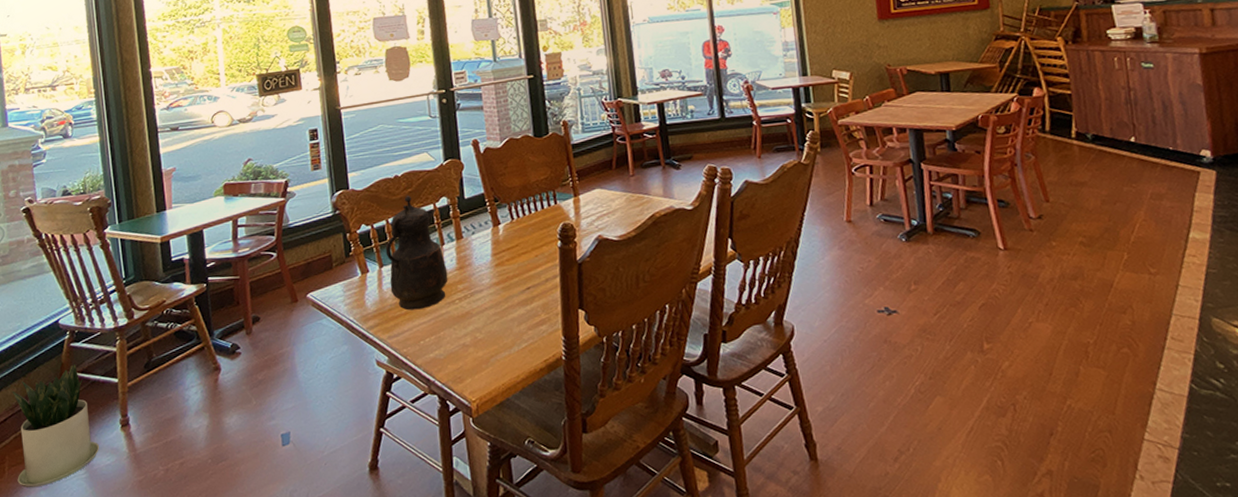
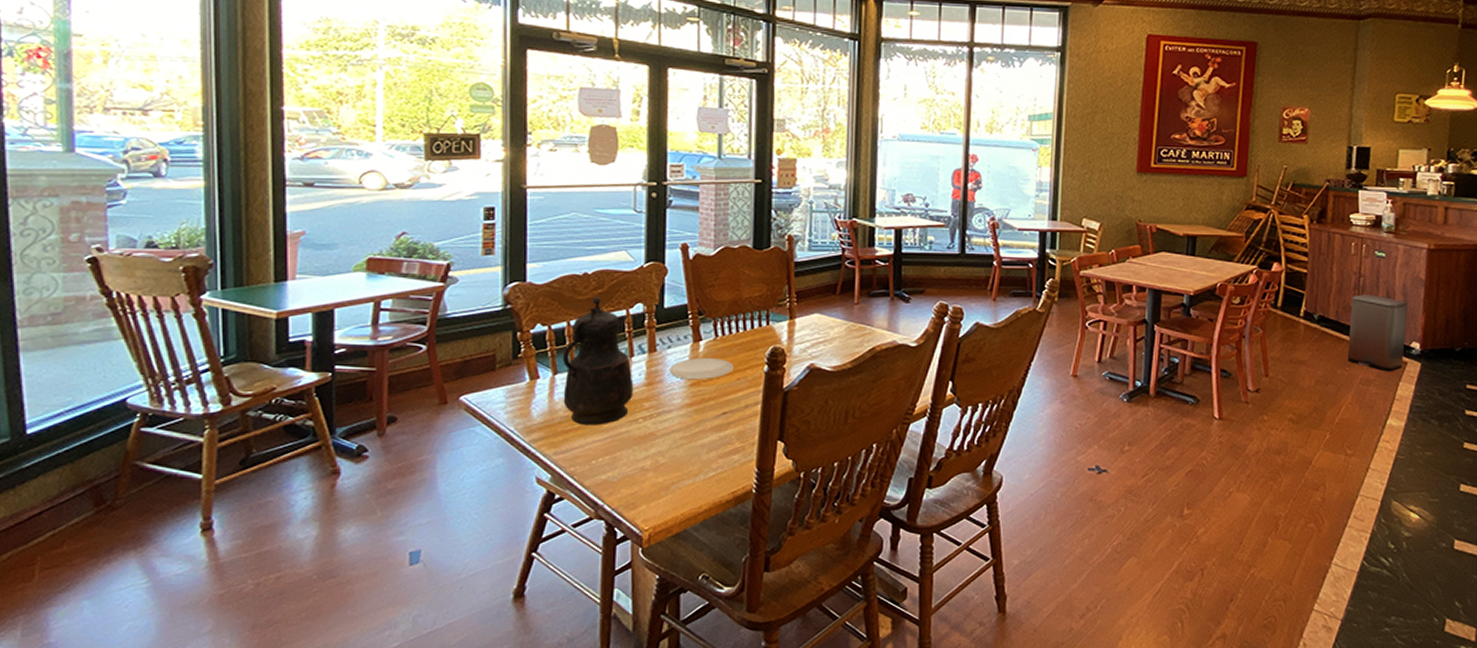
planter: present [12,364,100,488] -> none [51,453,170,596]
plate: none [476,238,531,261] -> present [669,357,734,380]
pedal bin: none [1125,107,1195,184] -> present [1347,294,1408,372]

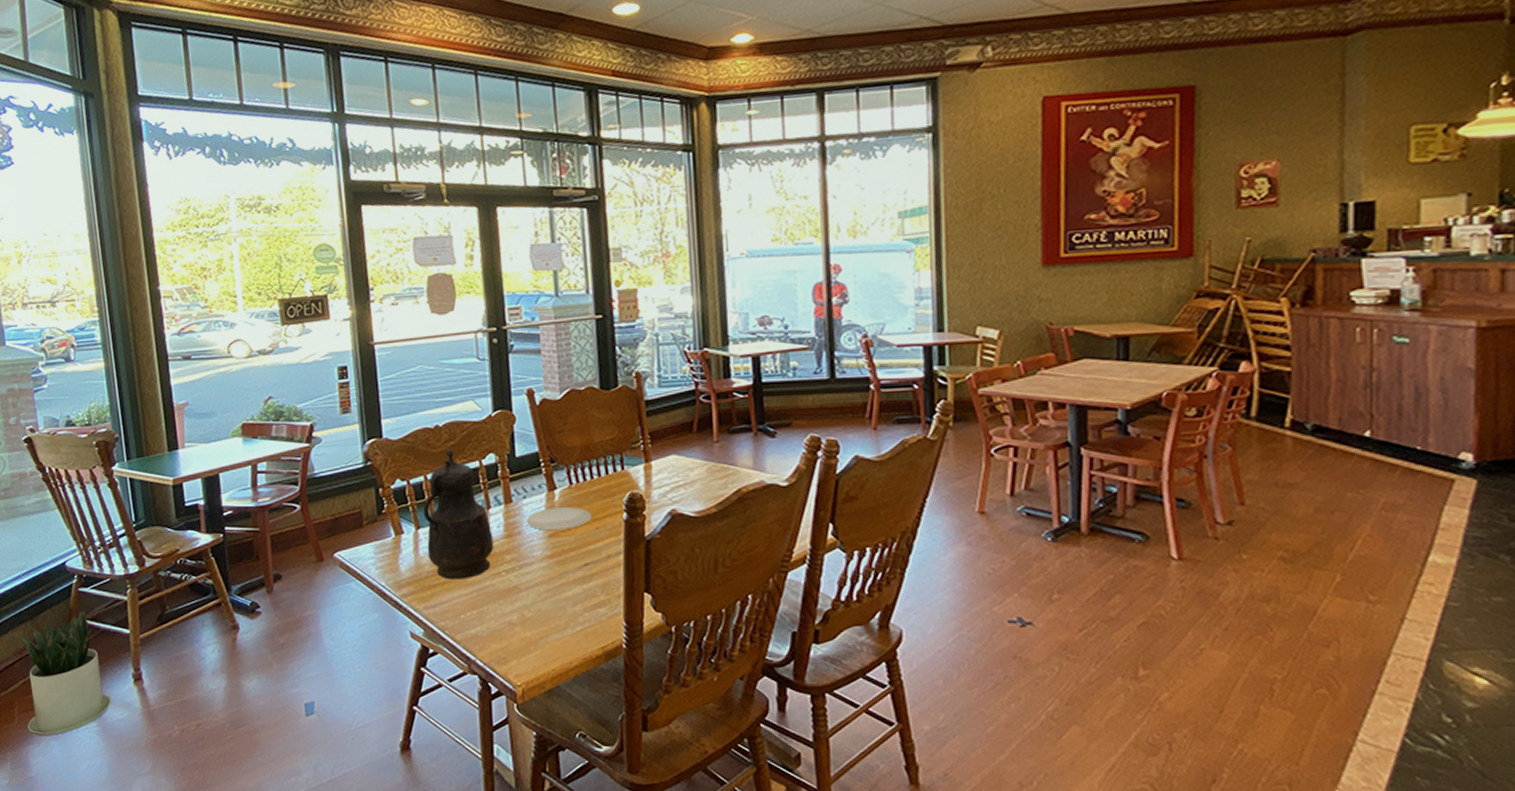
planter: none [51,453,170,596] -> present [19,611,112,737]
pedal bin: present [1347,294,1408,372] -> none [1360,393,1449,494]

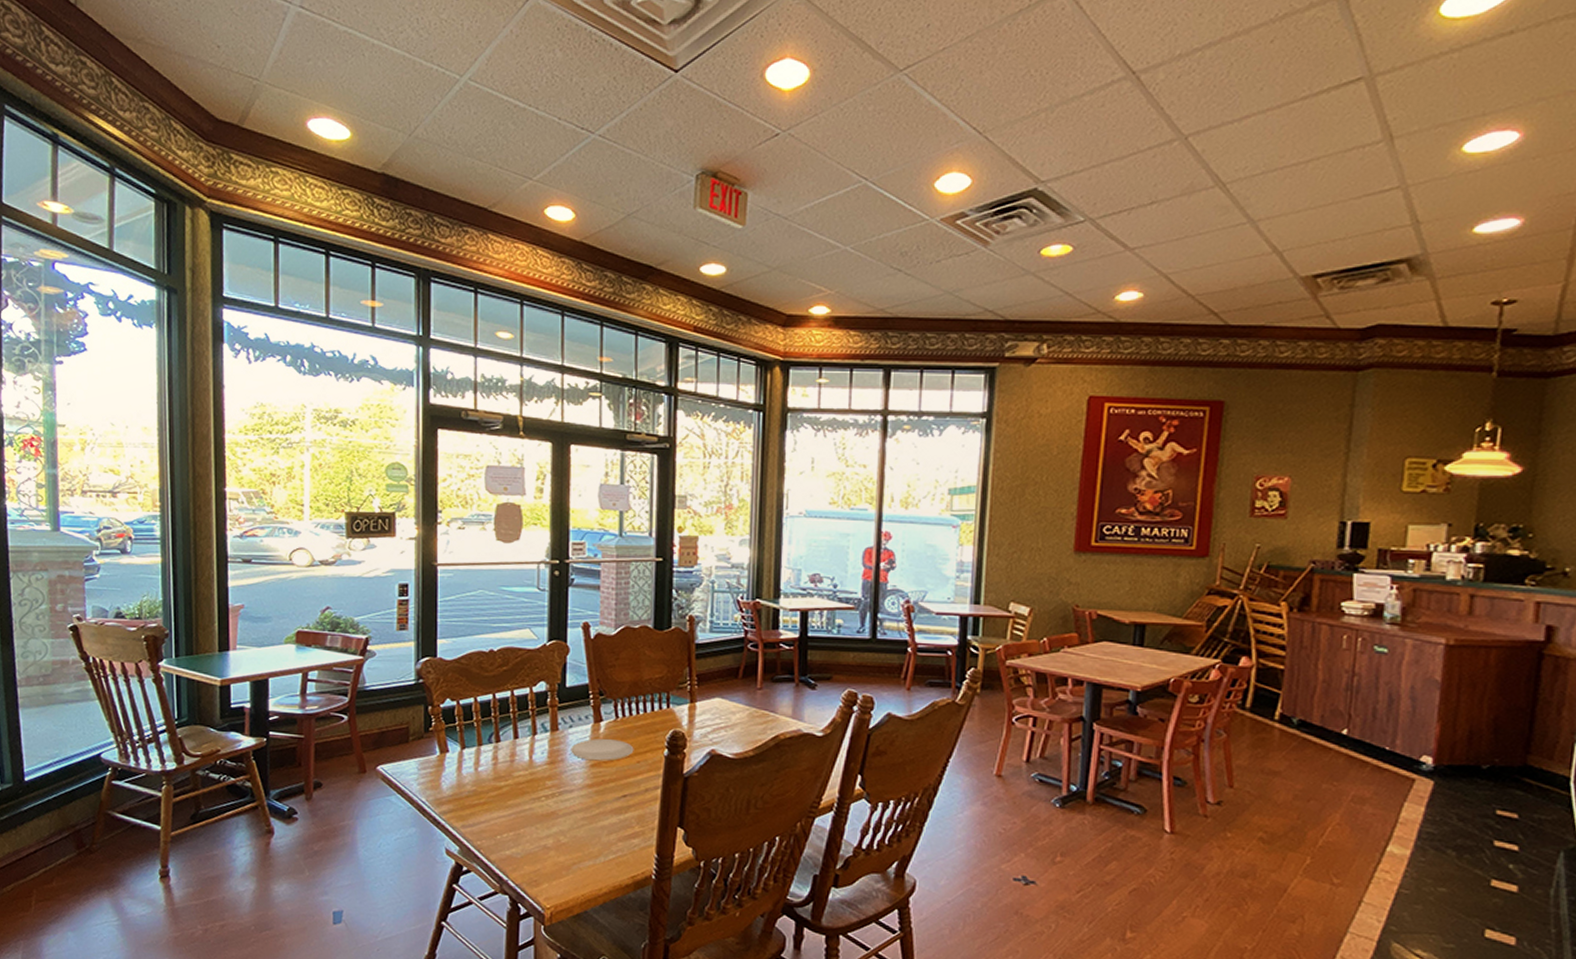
planter: present [19,611,112,737] -> none [44,803,135,927]
coffeepot: present [423,448,494,580] -> none [470,673,536,801]

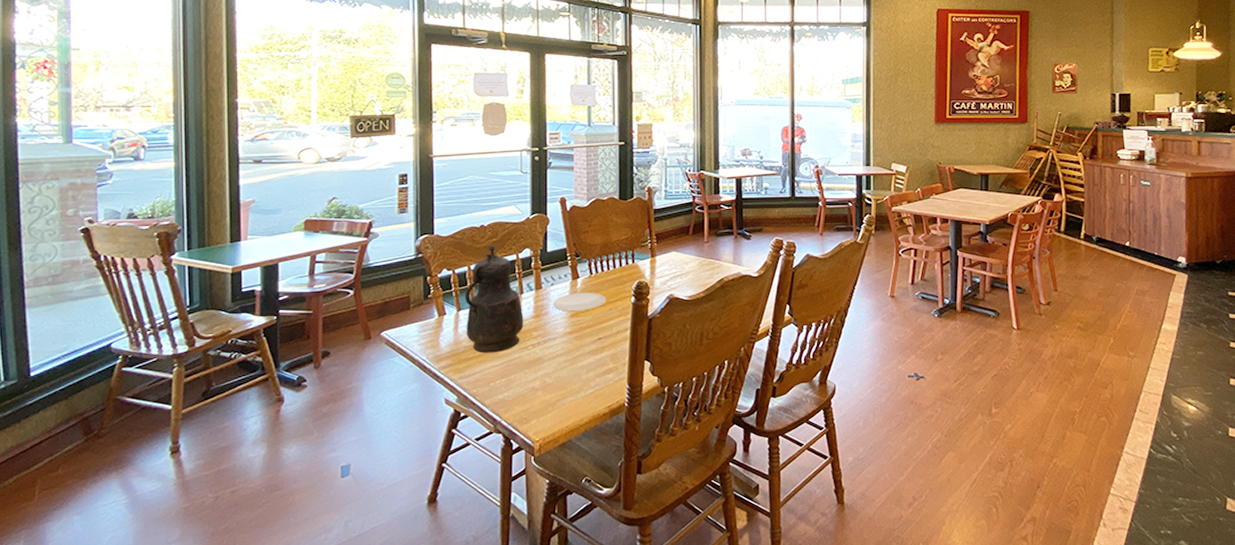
coffeepot: none [470,673,536,801] -> present [464,244,524,353]

